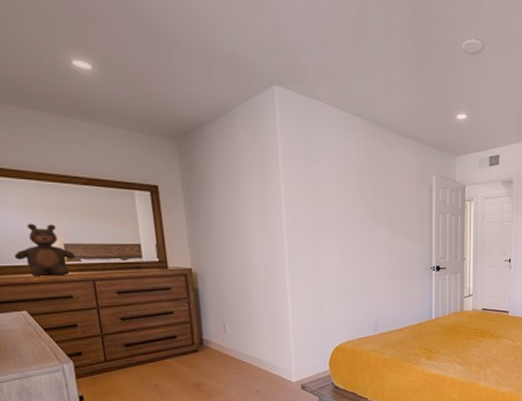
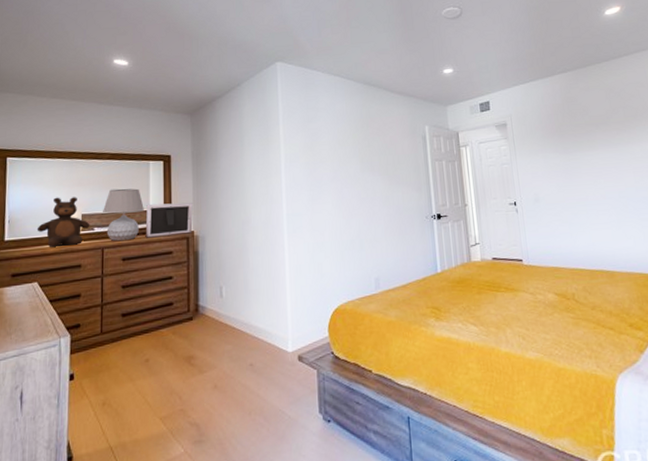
table lamp: none [87,218,134,275] -> present [103,188,144,242]
picture frame: none [137,238,190,273] -> present [145,202,193,238]

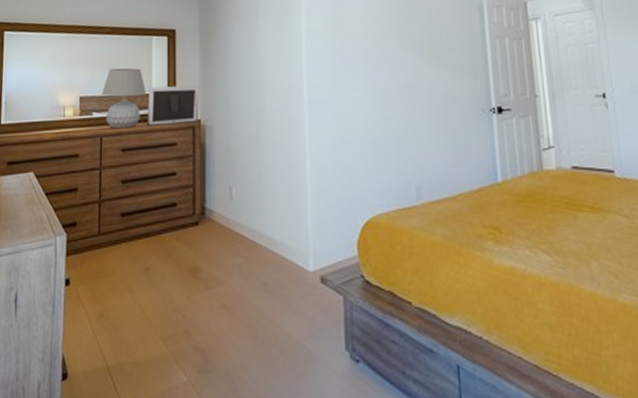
teddy bear: present [37,197,90,248] -> none [33,76,88,134]

